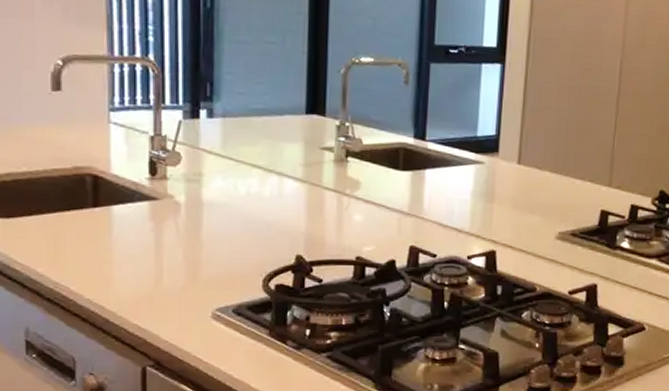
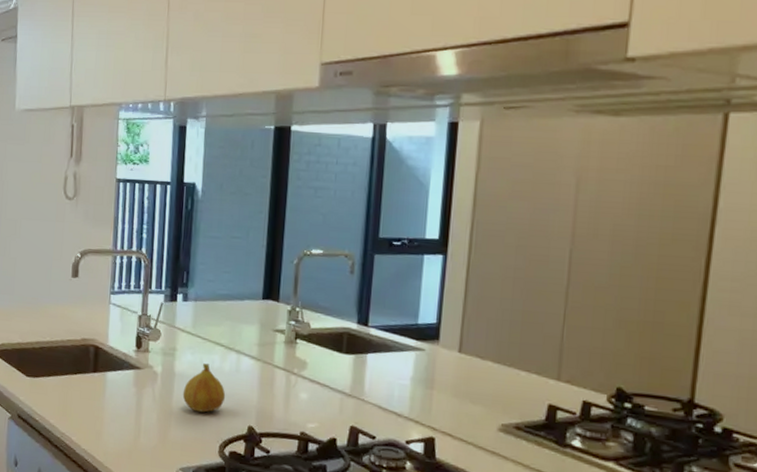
fruit: none [214,189,268,244] -> present [182,363,226,413]

